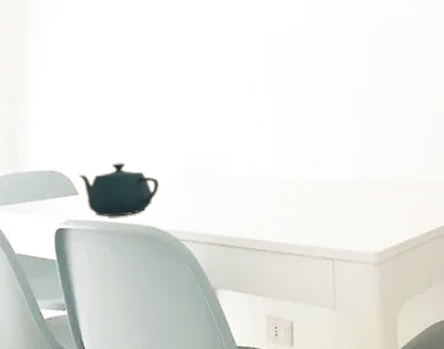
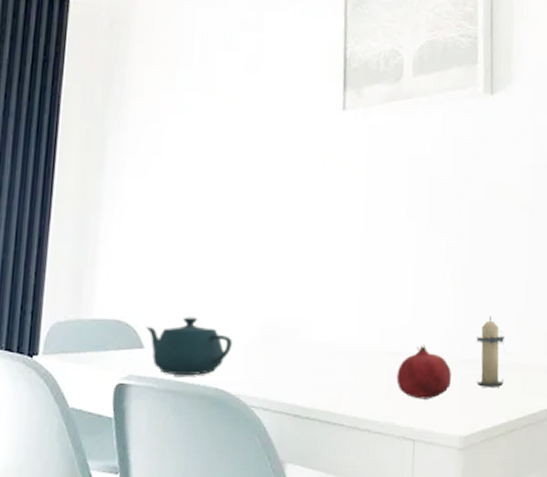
fruit: none [312,171,363,222] -> present [396,345,451,399]
candle: none [383,140,412,206] -> present [476,316,504,387]

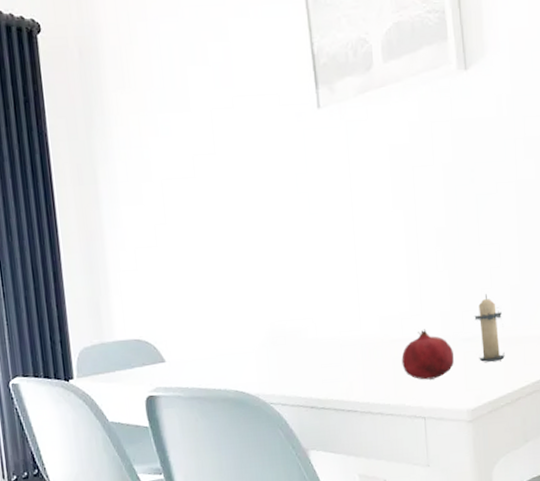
teapot: present [145,317,232,376] -> none [164,328,245,384]

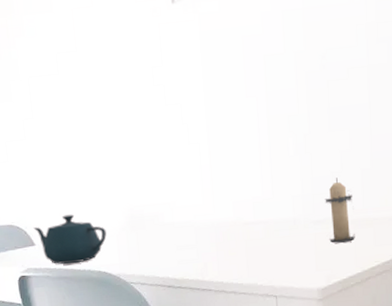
teapot: none [164,328,245,384] -> present [33,214,107,265]
fruit: present [401,329,454,380] -> none [254,212,305,261]

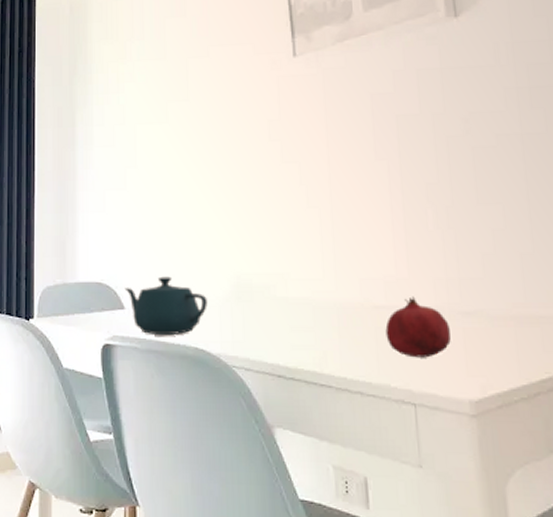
fruit: none [254,212,305,261] -> present [385,296,451,358]
candle: present [325,177,355,243] -> none [475,261,517,343]

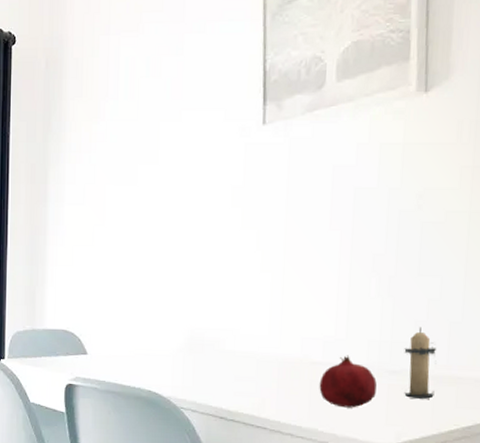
teapot: present [124,276,207,336] -> none [88,327,162,379]
candle: none [475,261,517,343] -> present [404,327,436,399]

